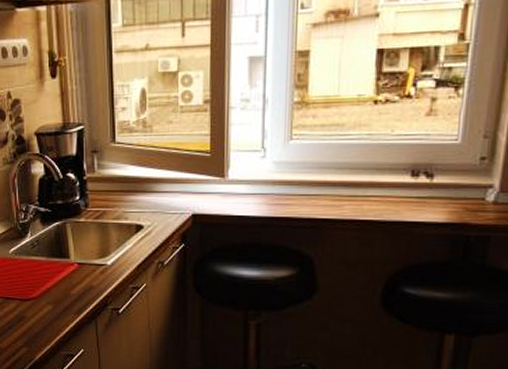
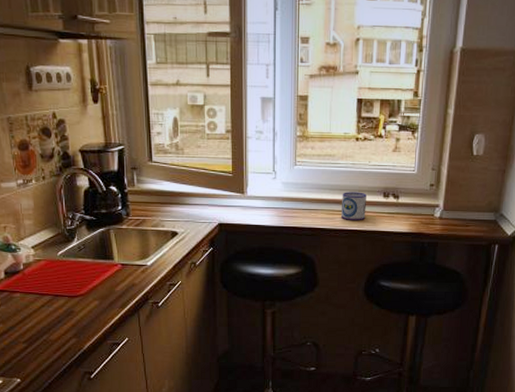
mug: none [352,171,387,208] -> present [341,192,366,220]

